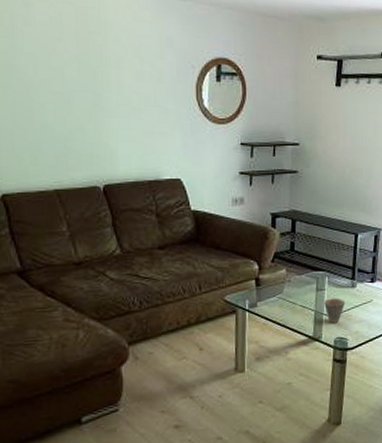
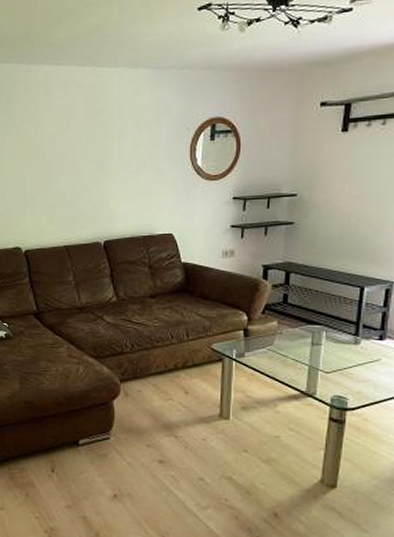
cup: present [324,298,346,323] -> none [320,354,346,380]

